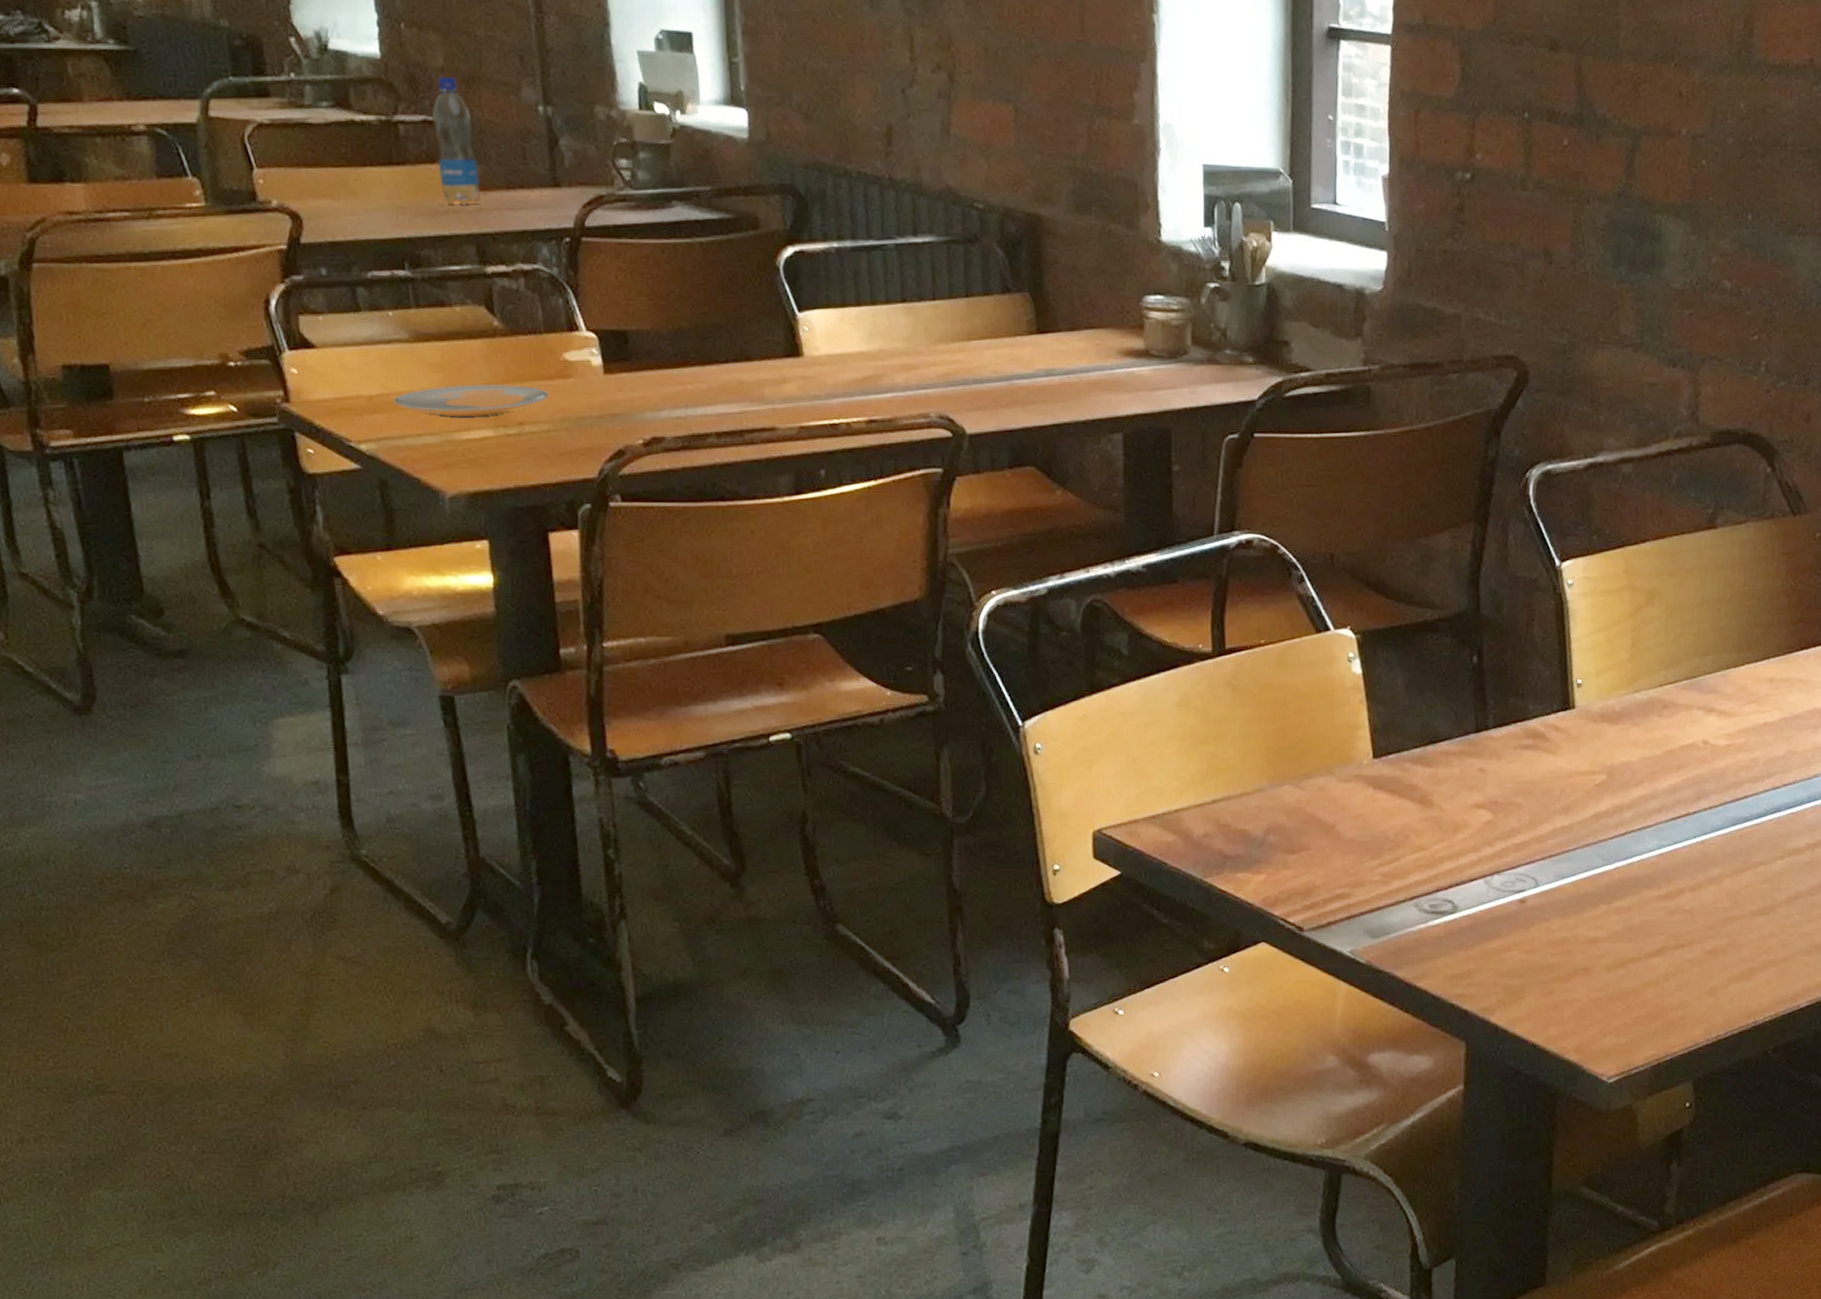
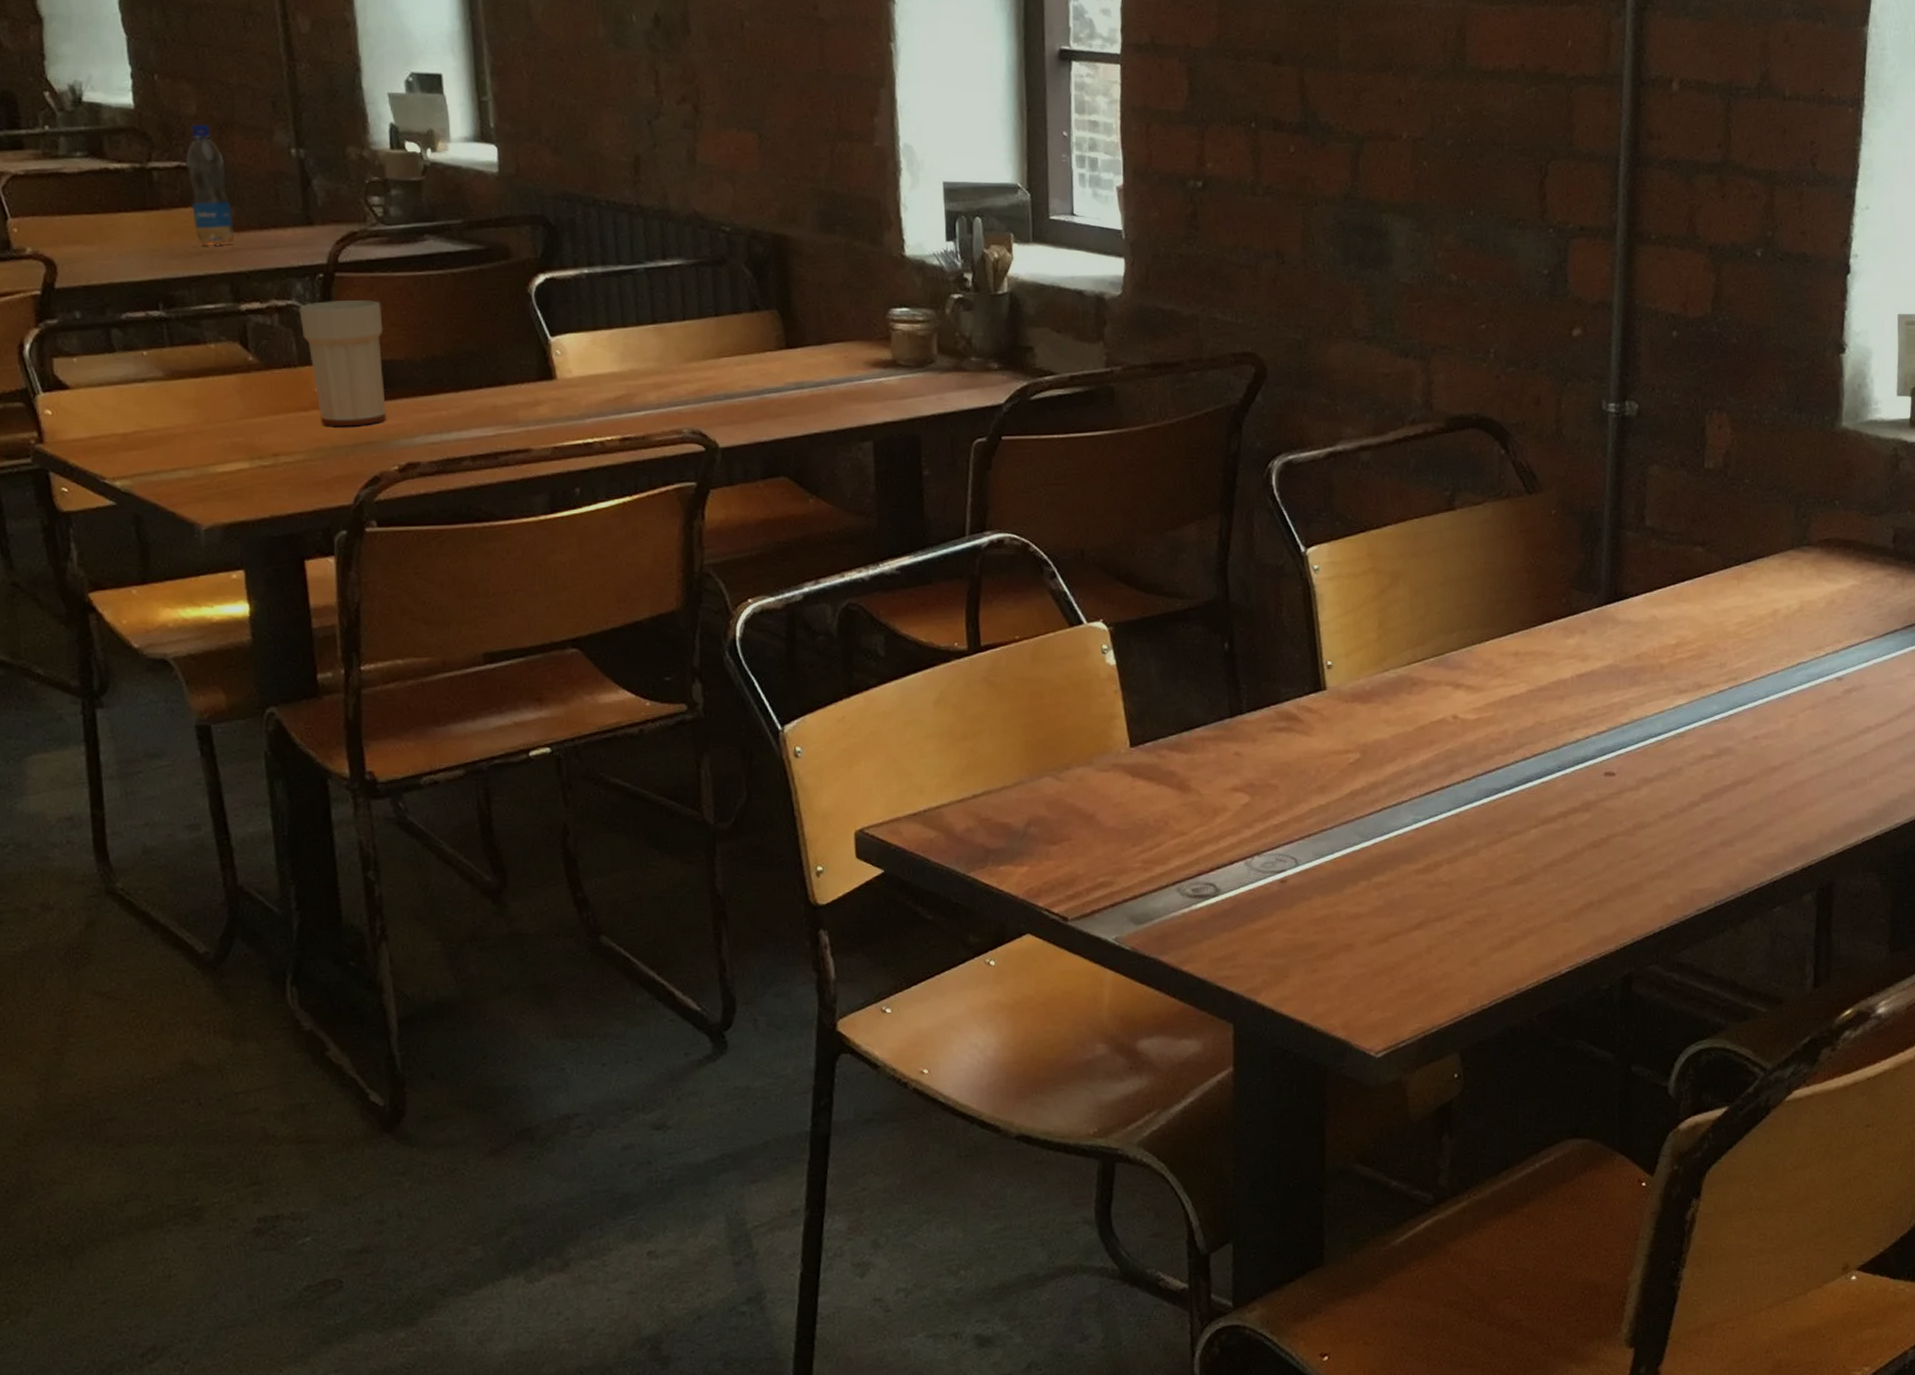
plate: present [393,385,549,416] -> none [148,418,304,450]
cup: none [545,266,632,398] -> present [299,300,387,427]

